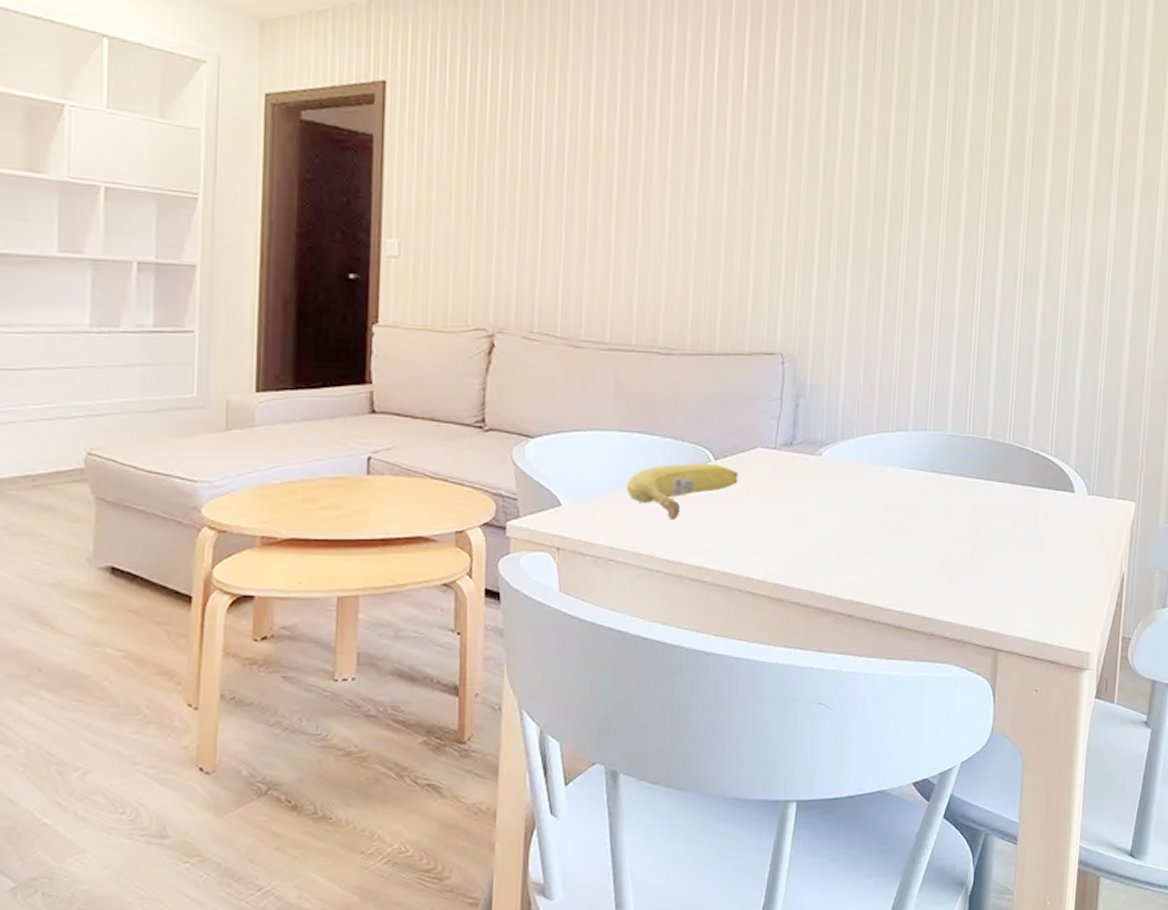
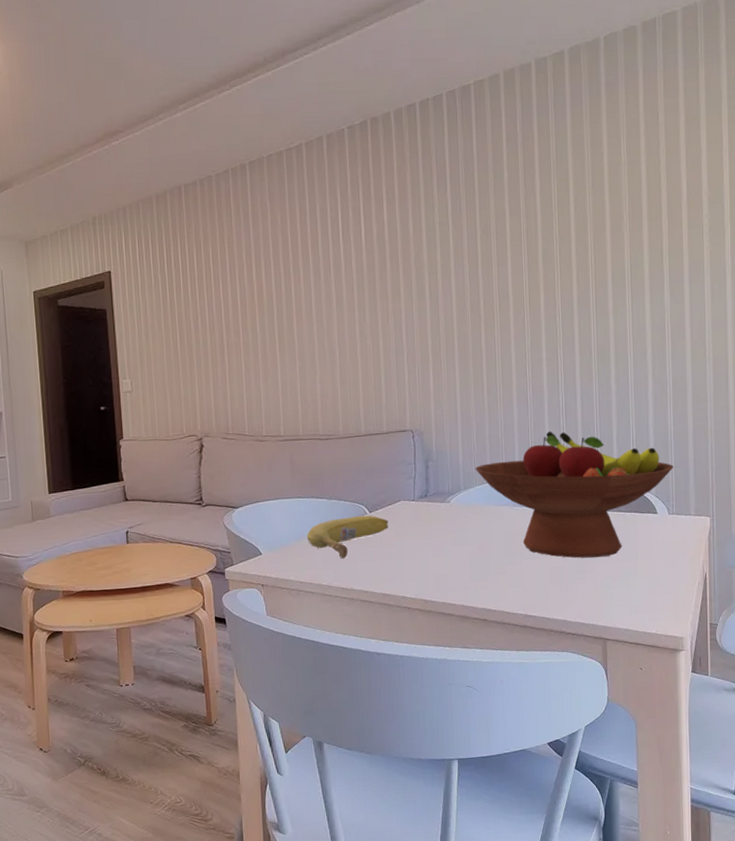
fruit bowl: none [857,373,1100,544] -> present [474,431,674,558]

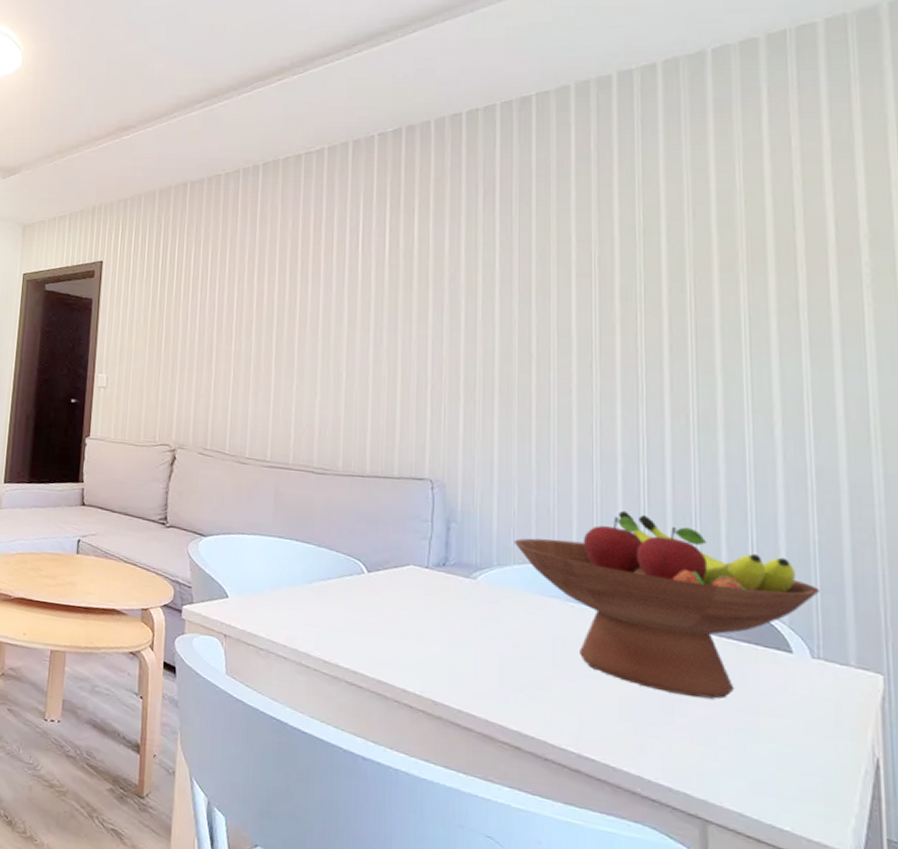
fruit: present [306,515,388,559] -> none [285,571,391,624]

